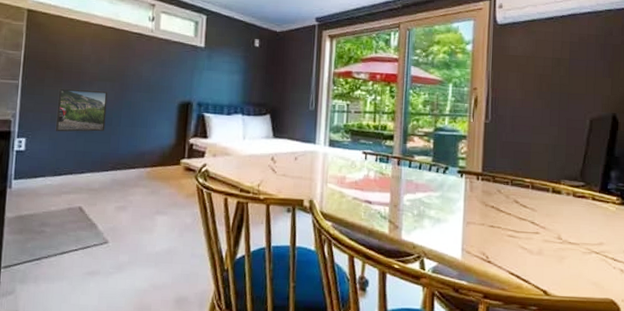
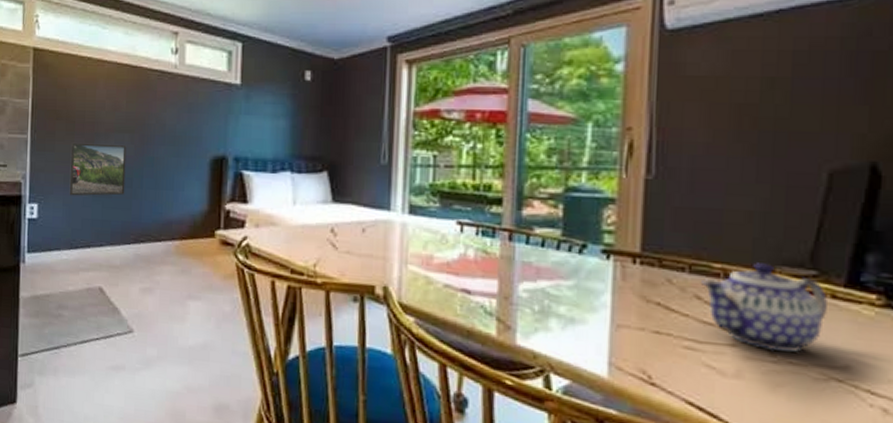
teapot: none [518,178,590,236] -> present [702,263,827,352]

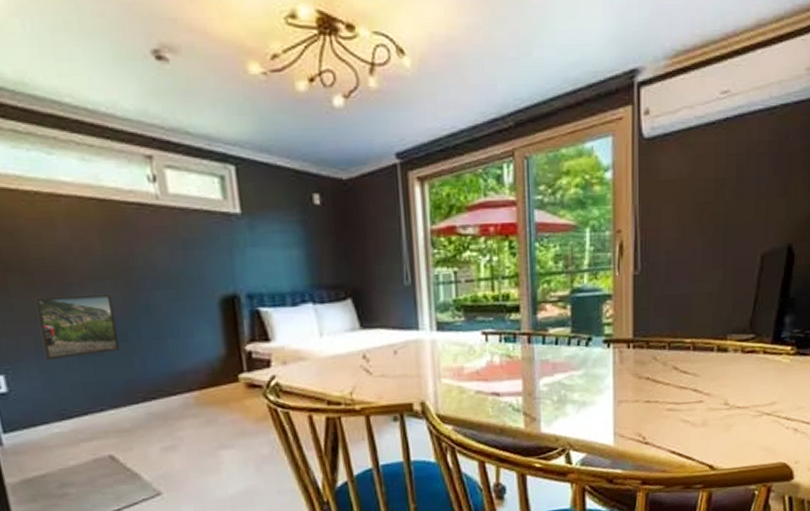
teapot: present [702,263,827,352] -> none [678,333,761,401]

